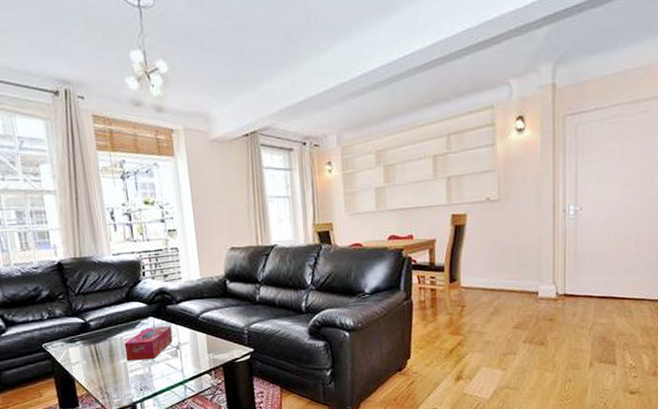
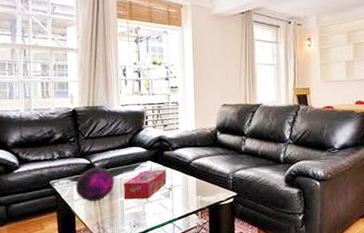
decorative orb: none [71,326,115,365] -> present [75,167,114,202]

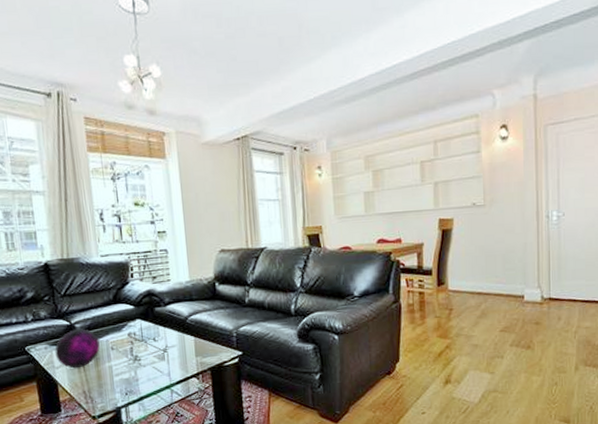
tissue box: present [123,170,166,200] -> none [110,329,160,365]

